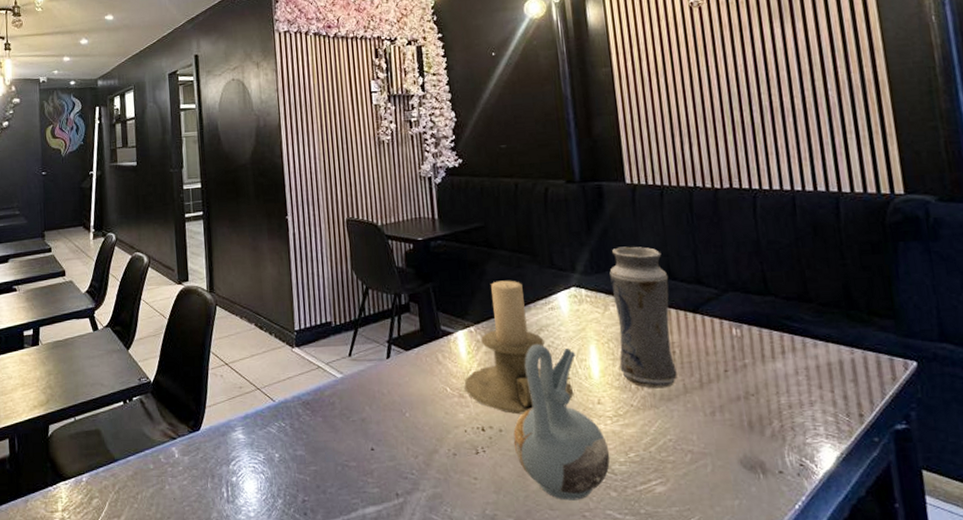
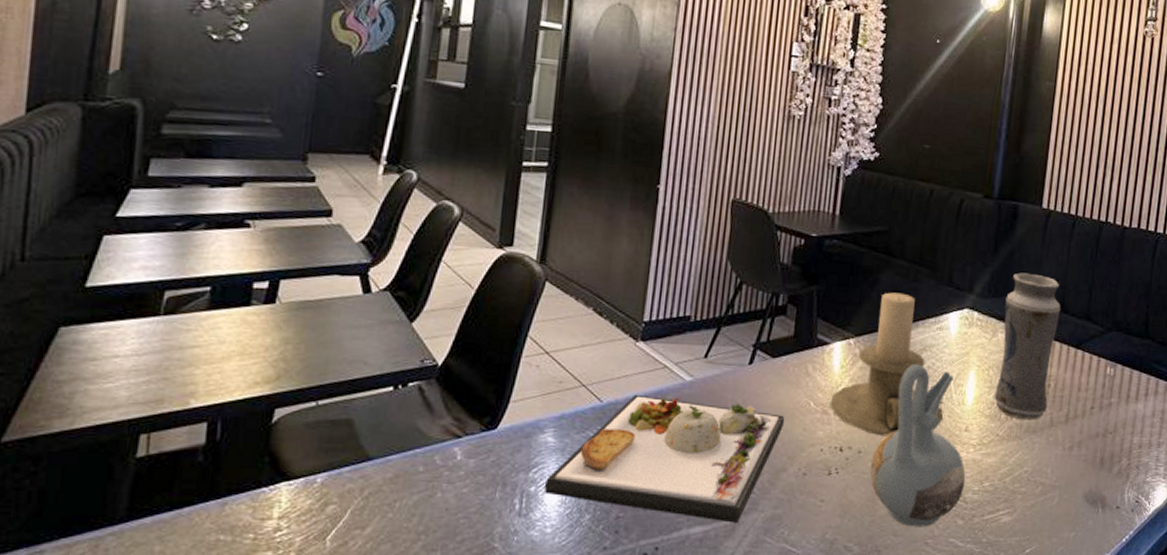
dinner plate: none [242,392,428,502] -> present [544,394,785,523]

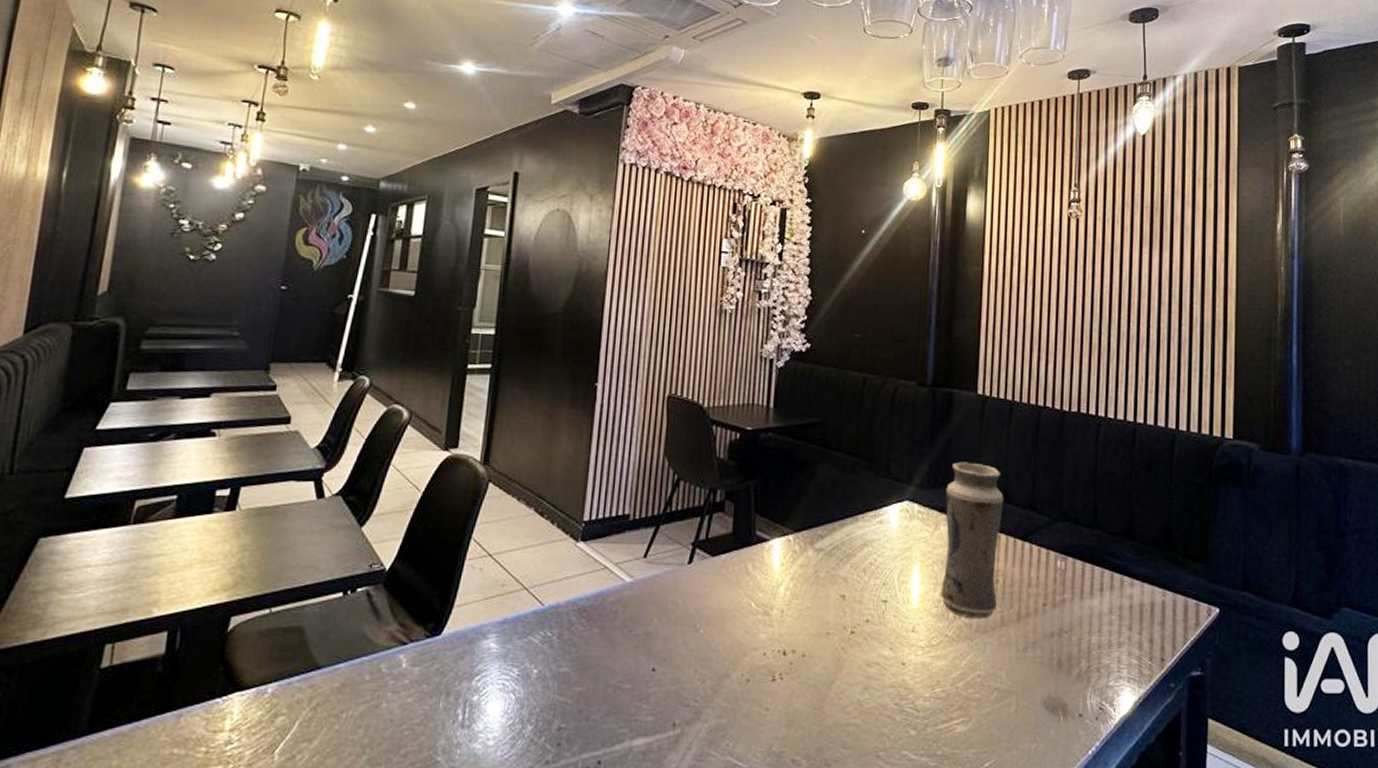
dinner plate: present [544,394,785,523] -> none [486,597,726,734]
candle holder: present [830,292,943,437] -> none [771,485,888,639]
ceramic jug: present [870,364,966,527] -> none [815,560,916,738]

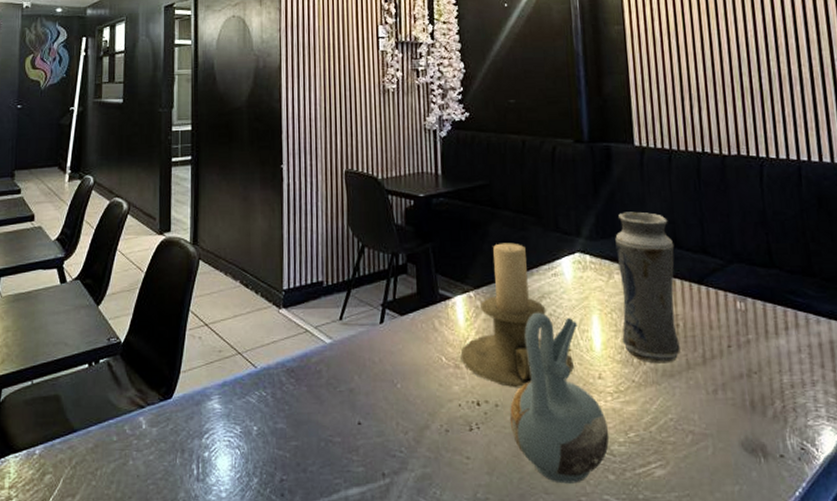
candle holder: none [771,485,888,639] -> present [460,243,574,388]
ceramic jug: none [815,560,916,738] -> present [509,312,609,484]

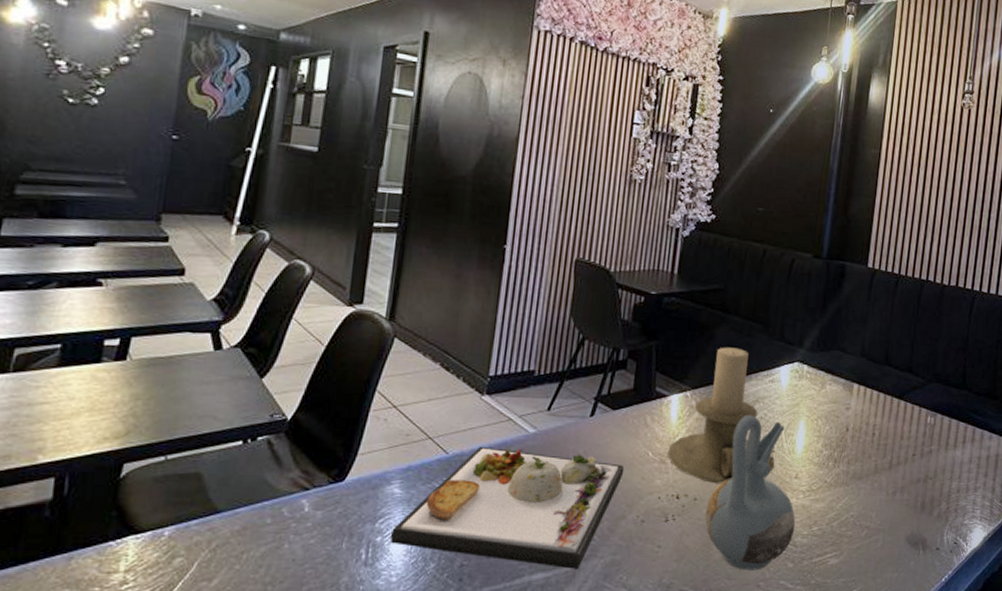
dinner plate: none [215,359,421,483] -> present [390,446,625,569]
vase: present [615,211,680,364] -> none [822,328,885,467]

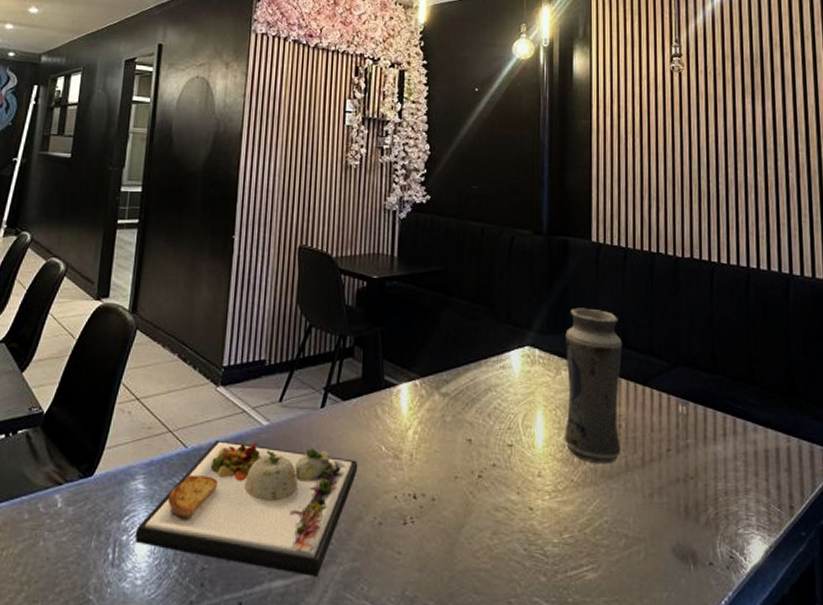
candle holder: present [667,347,775,484] -> none [401,331,514,483]
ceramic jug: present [705,415,796,570] -> none [445,404,544,584]
vase: none [822,328,885,467] -> present [564,307,623,464]

